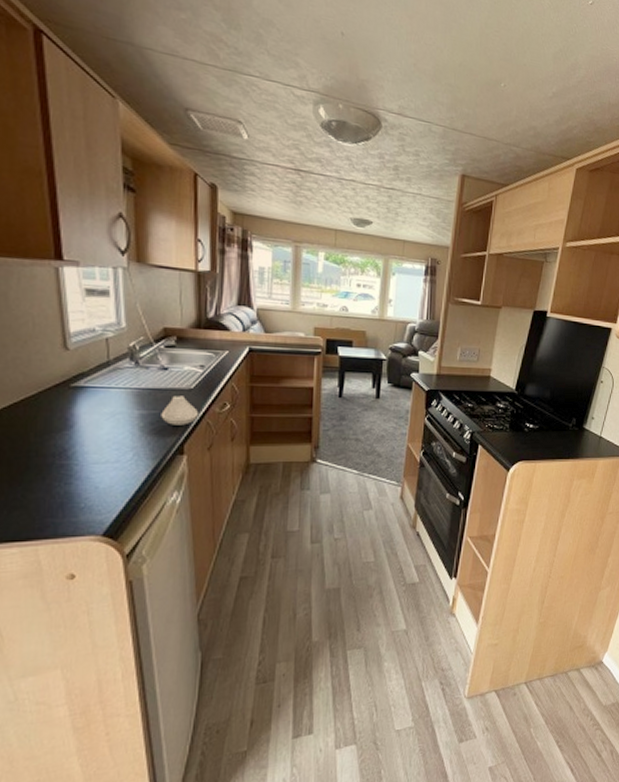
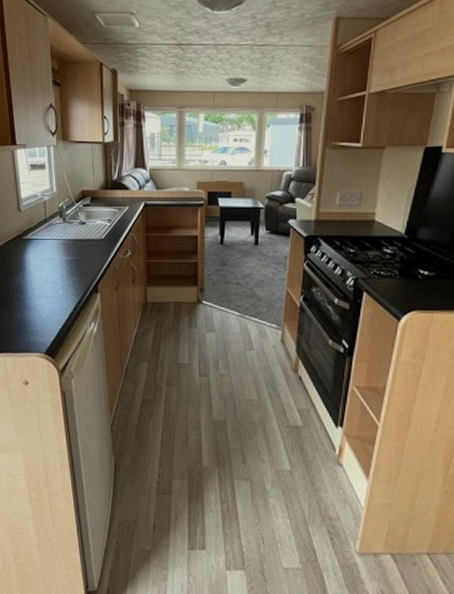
spoon rest: present [161,395,199,426] -> none [81,245,108,269]

